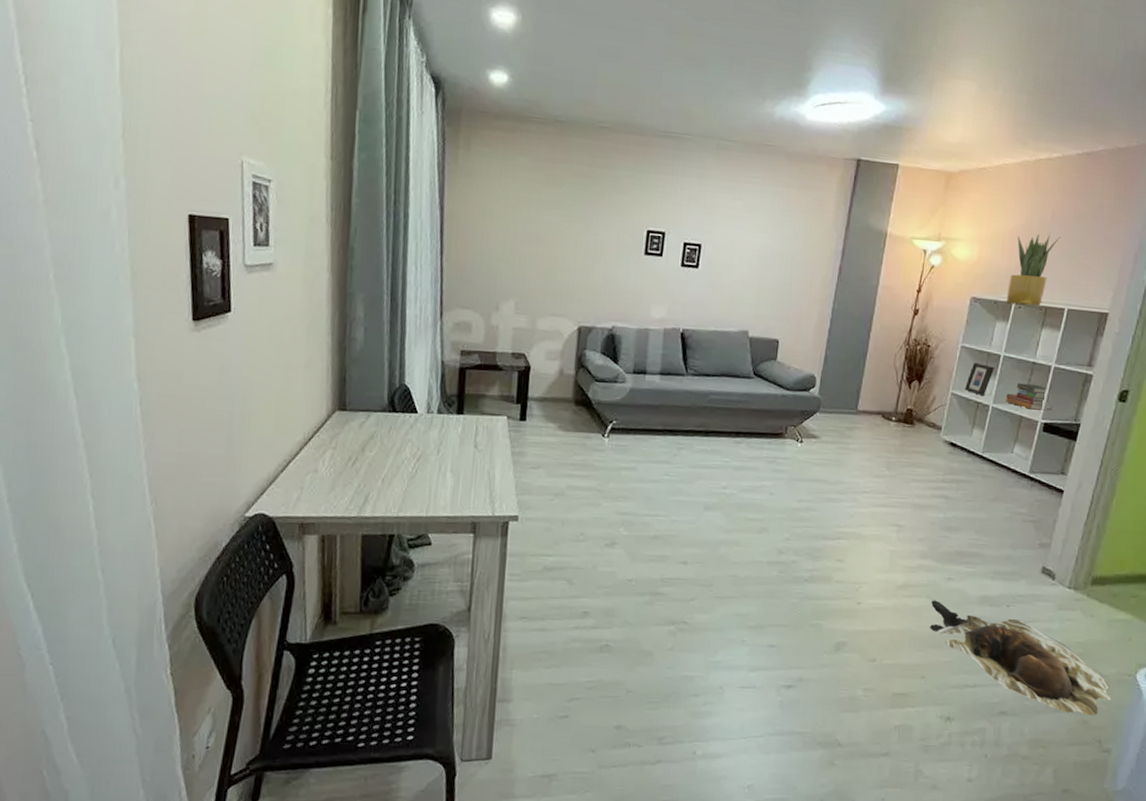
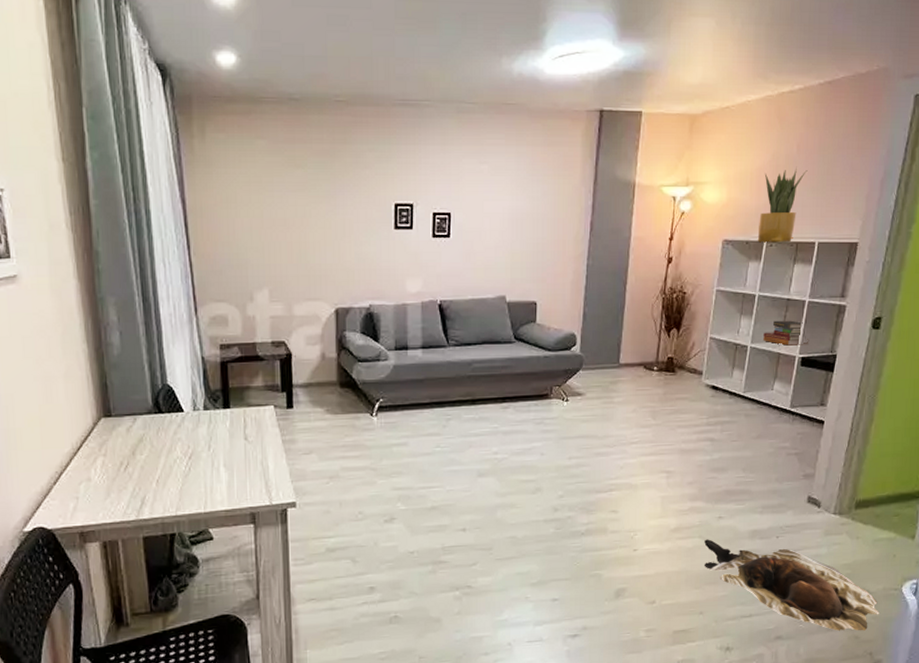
picture frame: present [965,362,994,395] -> none [723,304,750,337]

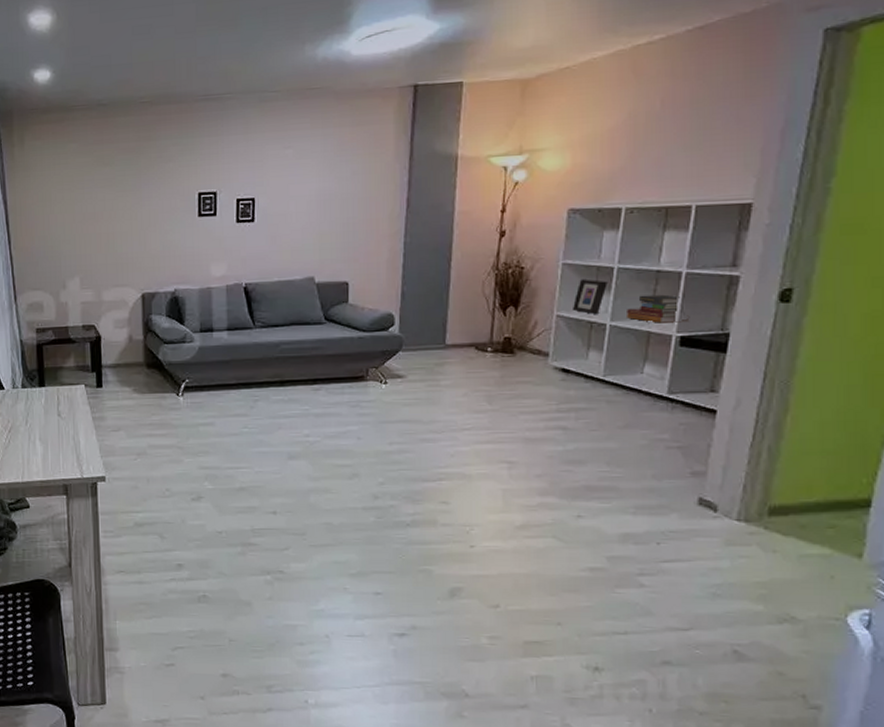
dog bed: present [704,539,879,631] -> none [559,540,814,667]
picture frame: none [723,304,750,337] -> present [573,279,607,314]
planter: present [757,167,807,243] -> none [613,124,675,210]

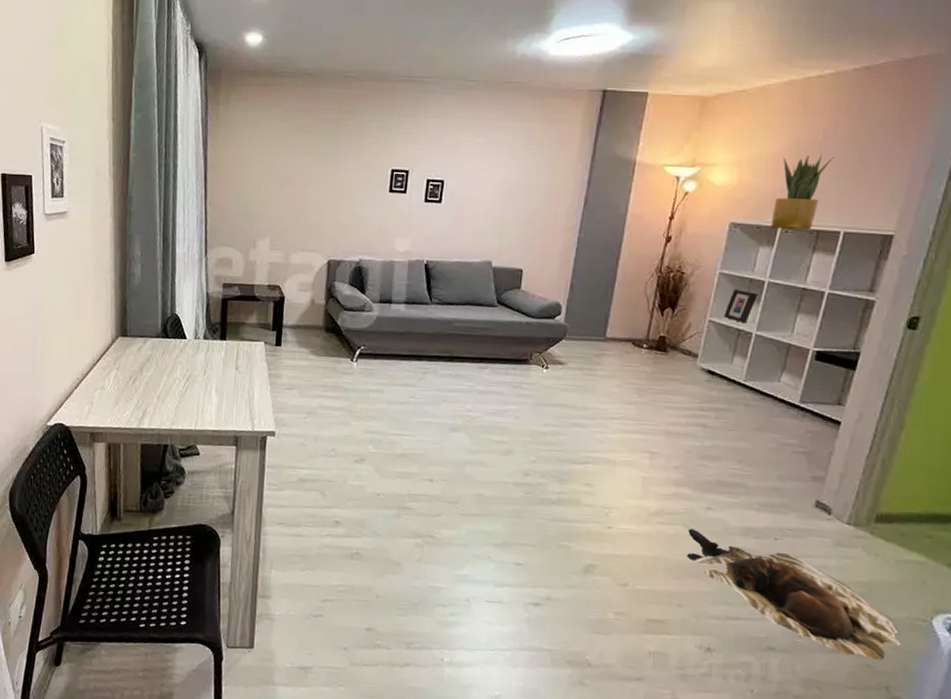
dog bed: none [559,540,814,667] -> present [686,528,901,661]
planter: none [613,124,675,210] -> present [770,153,834,230]
books: present [627,294,690,323] -> none [771,309,827,339]

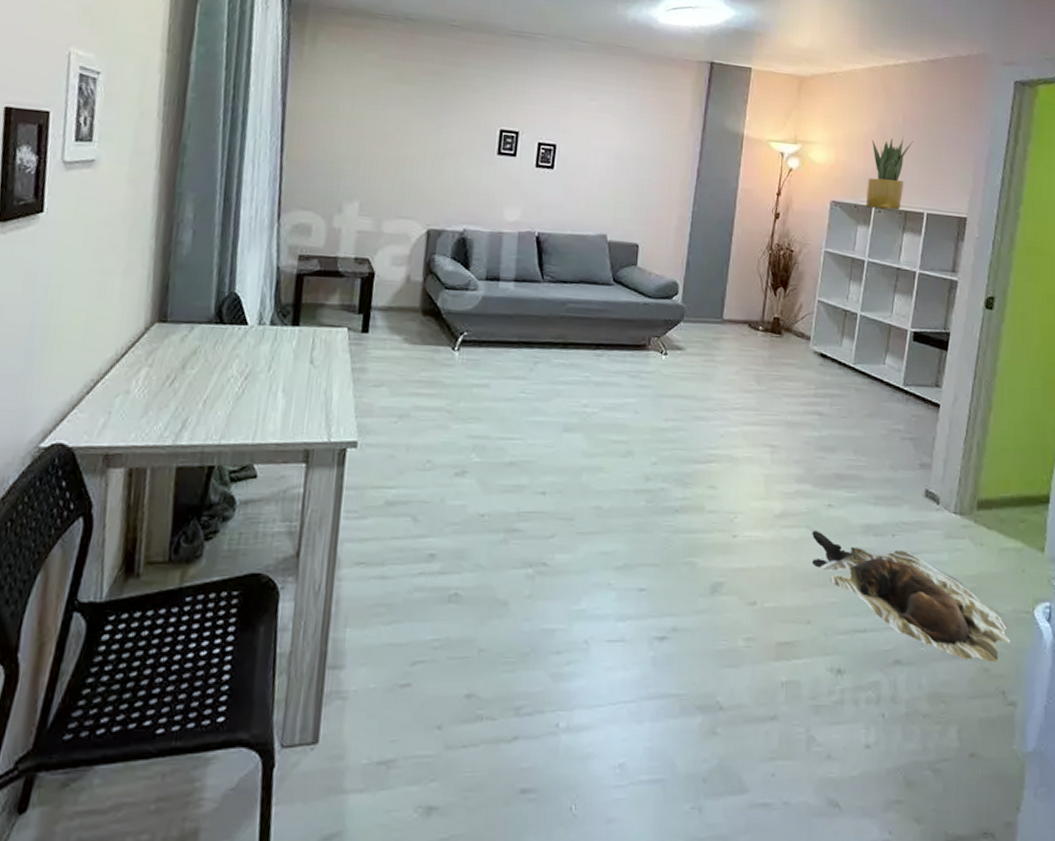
picture frame: present [724,289,758,323] -> none [832,268,859,303]

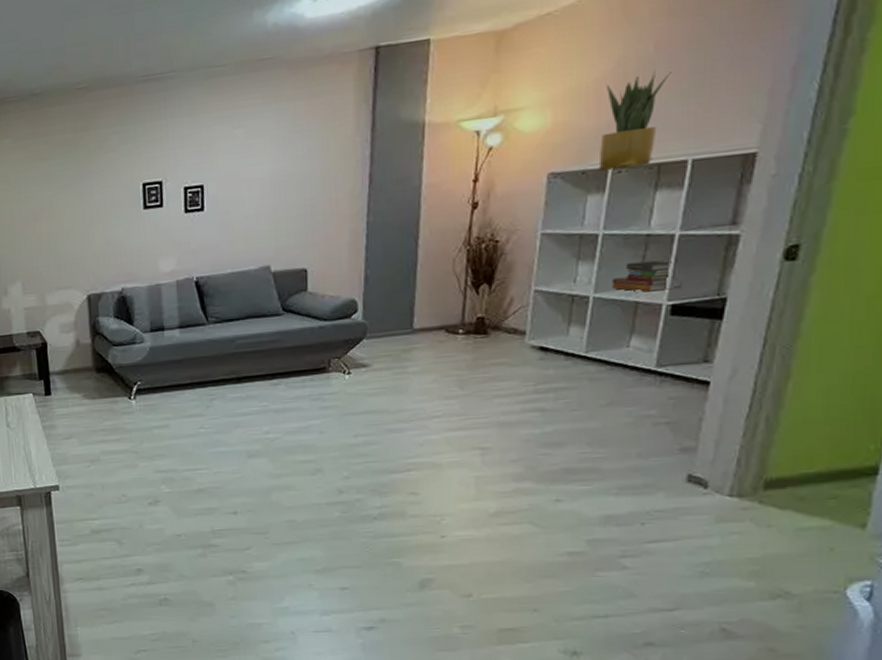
dog bed: present [811,530,1011,662] -> none [536,525,809,643]
books: none [874,289,921,319] -> present [612,260,683,292]

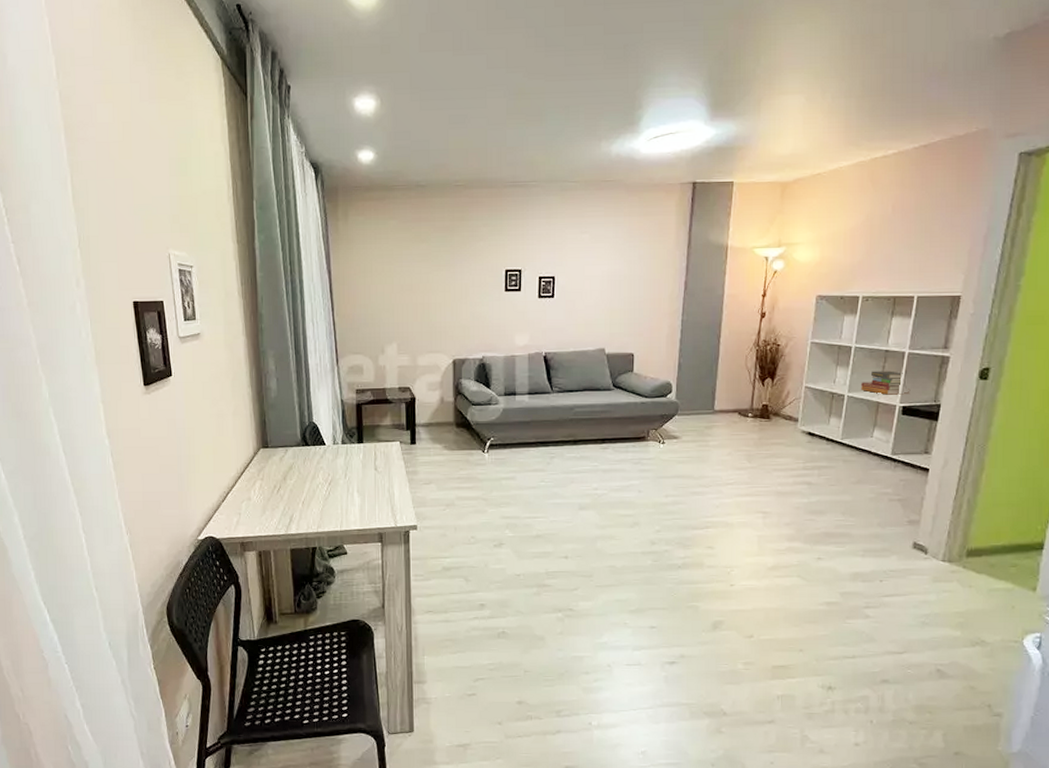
planter: present [598,71,671,171] -> none [852,226,903,298]

